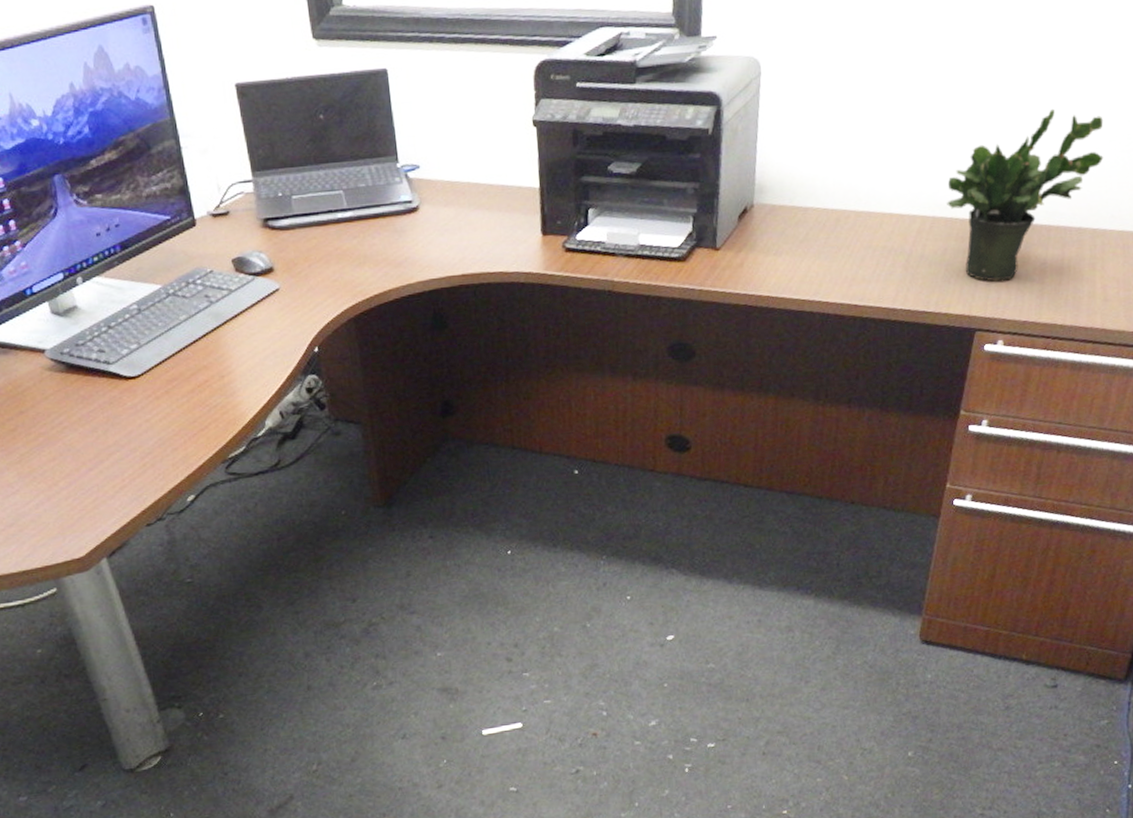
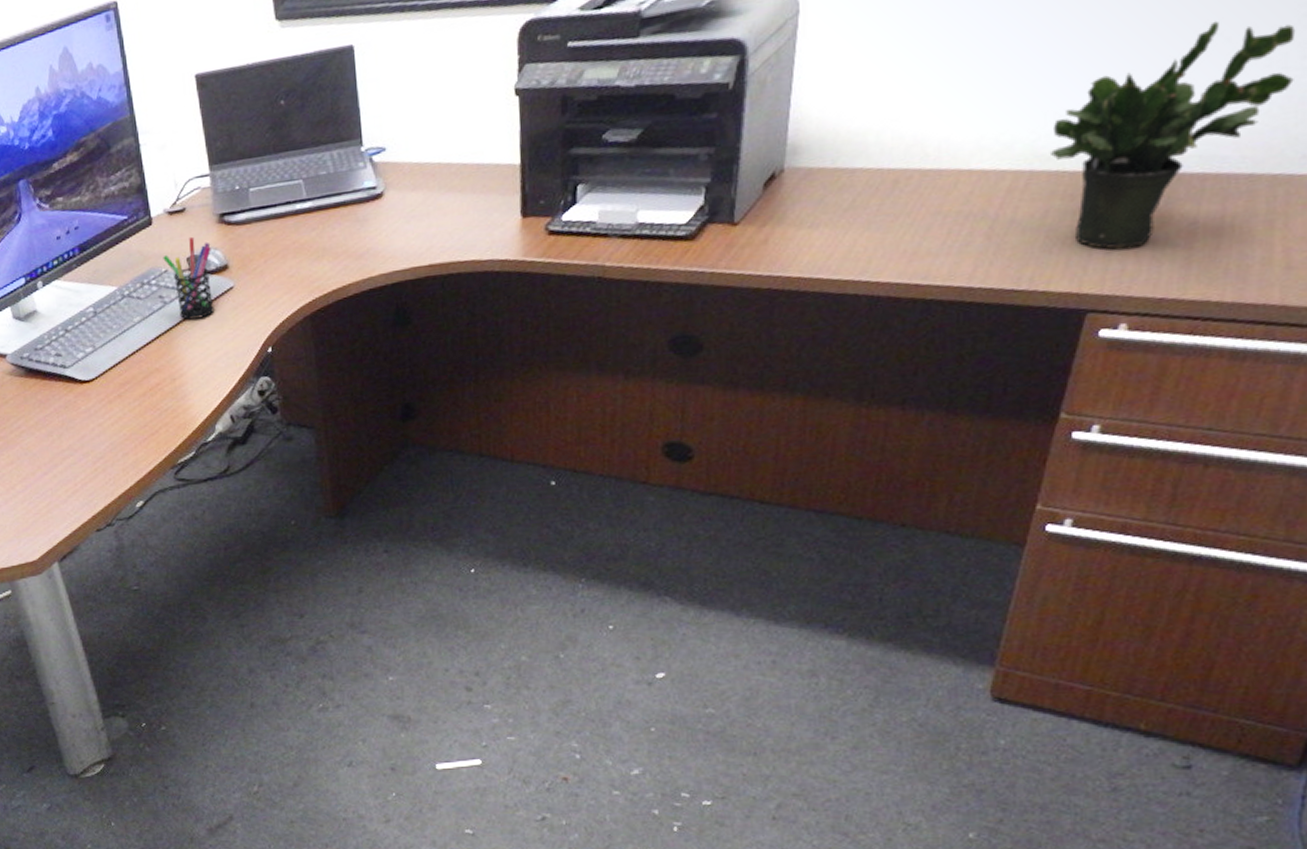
pen holder: none [207,239,261,319] -> present [163,236,215,320]

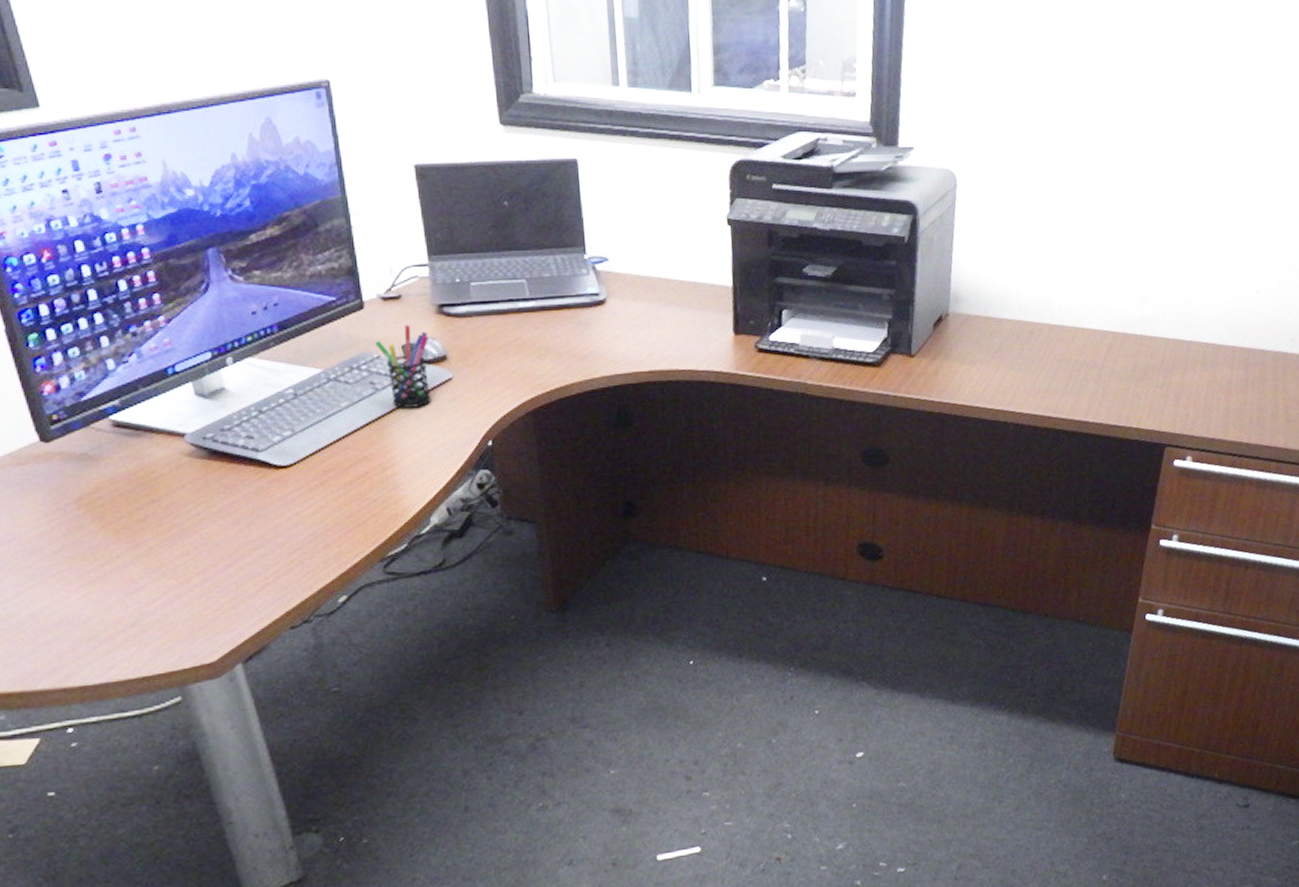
potted plant: present [1051,21,1296,250] -> none [1137,235,1283,399]

